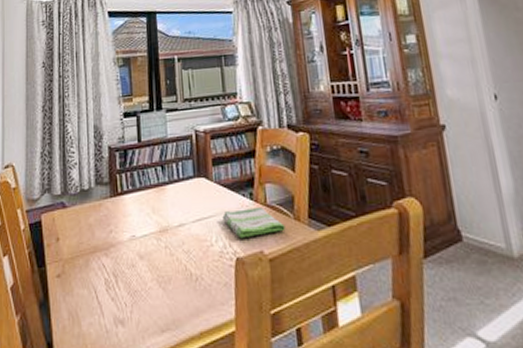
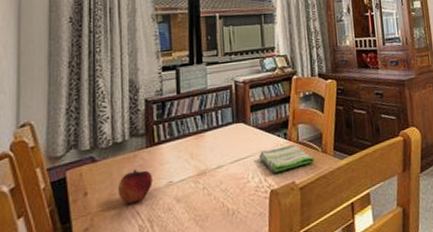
fruit: none [85,218,117,255] -> present [117,168,153,205]

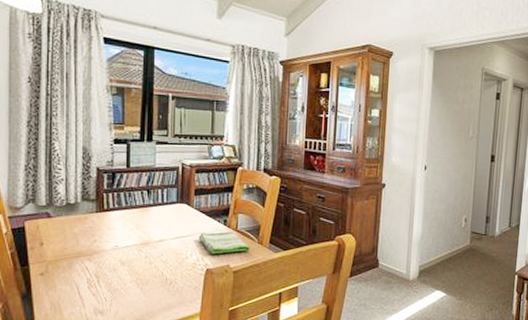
fruit: present [117,168,153,205] -> none [69,229,101,259]

